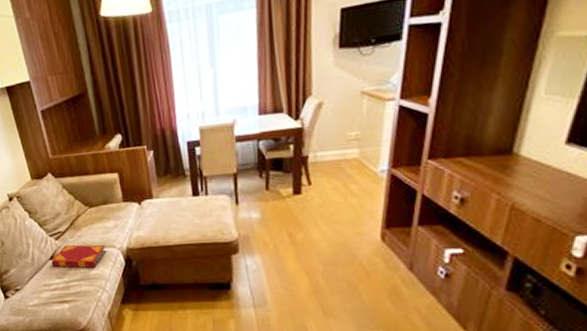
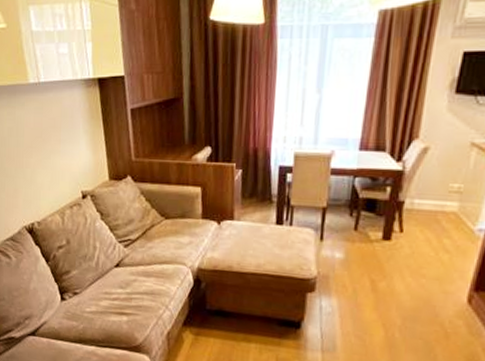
hardback book: present [51,244,106,269] -> none [116,254,176,284]

